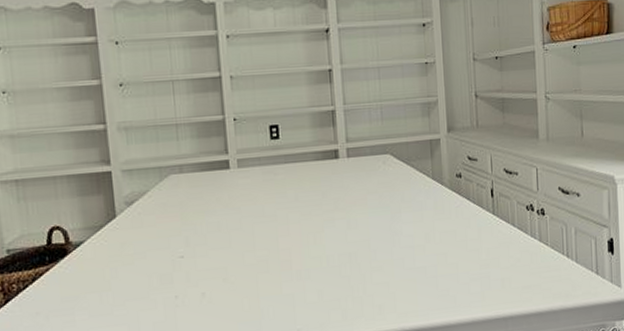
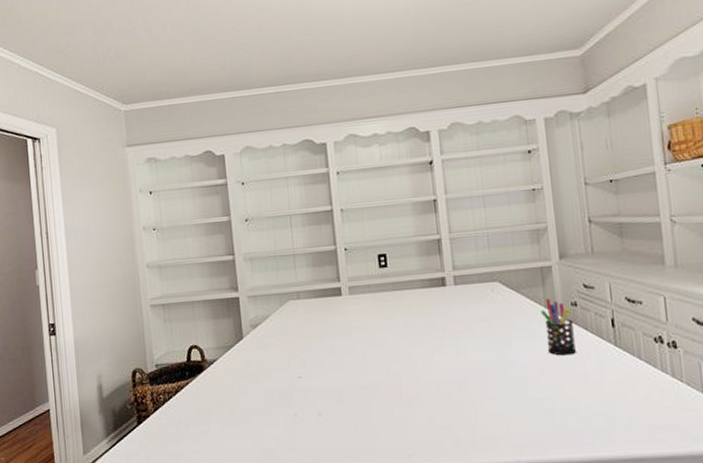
pen holder: none [428,170,459,225] -> present [540,298,576,356]

